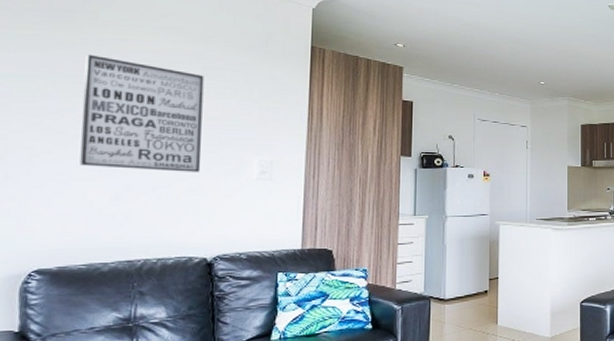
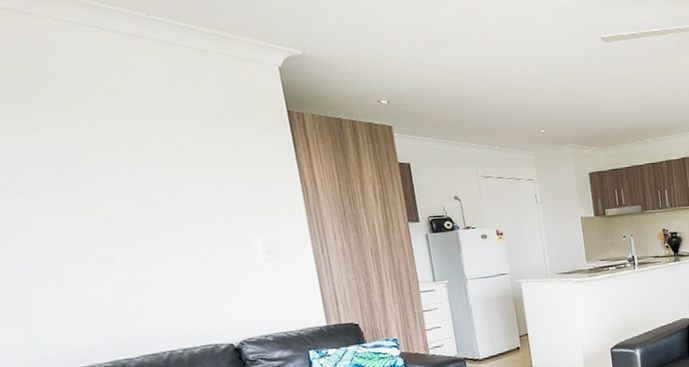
wall art: present [79,54,204,172] -> none [40,141,203,263]

